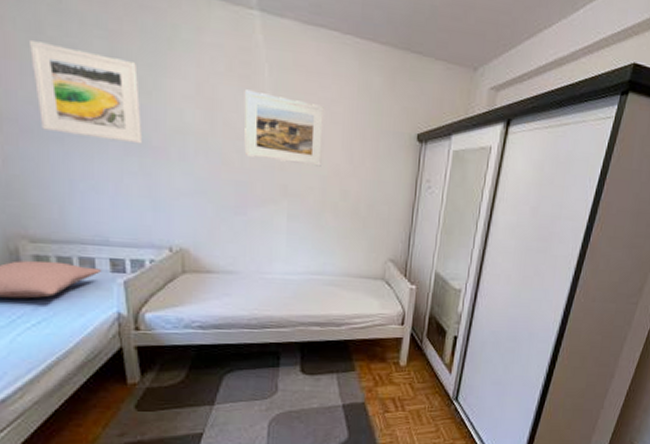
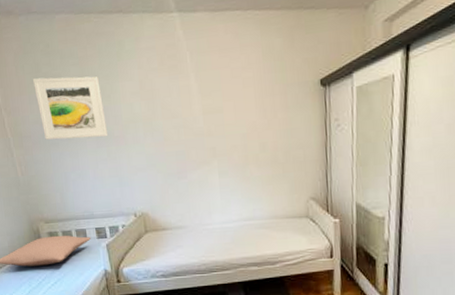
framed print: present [244,90,325,167] -> none [174,74,241,130]

